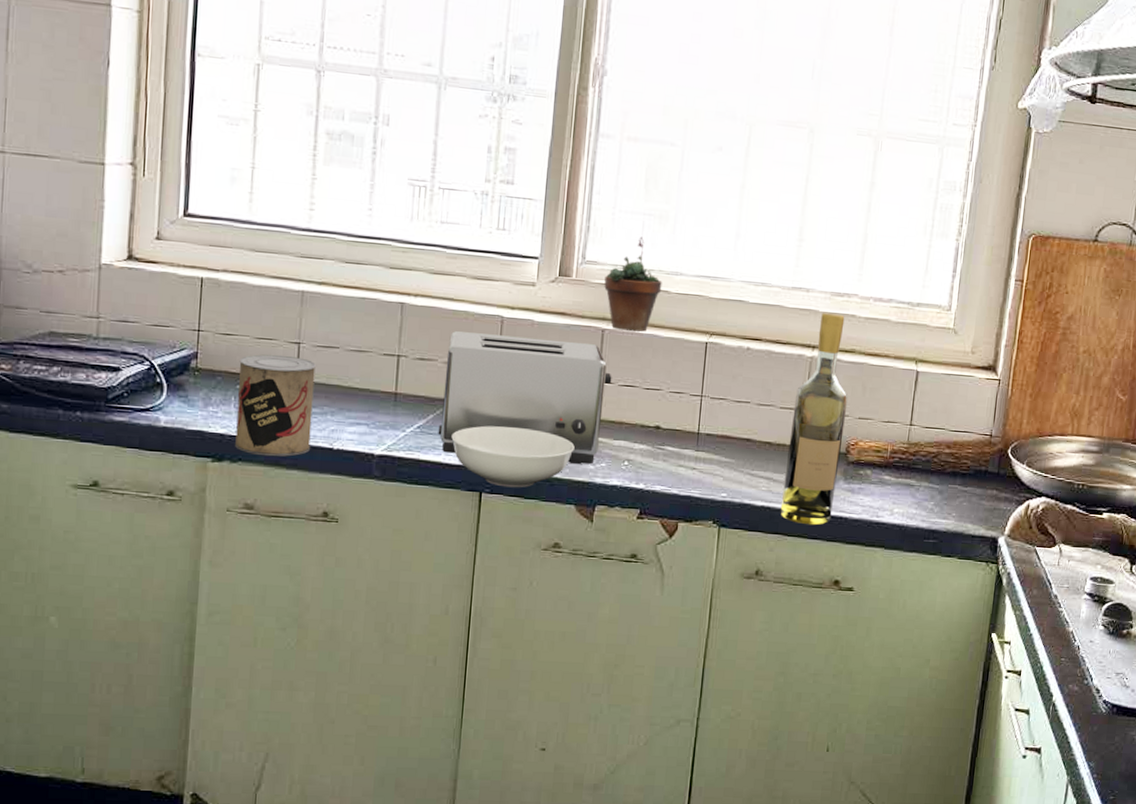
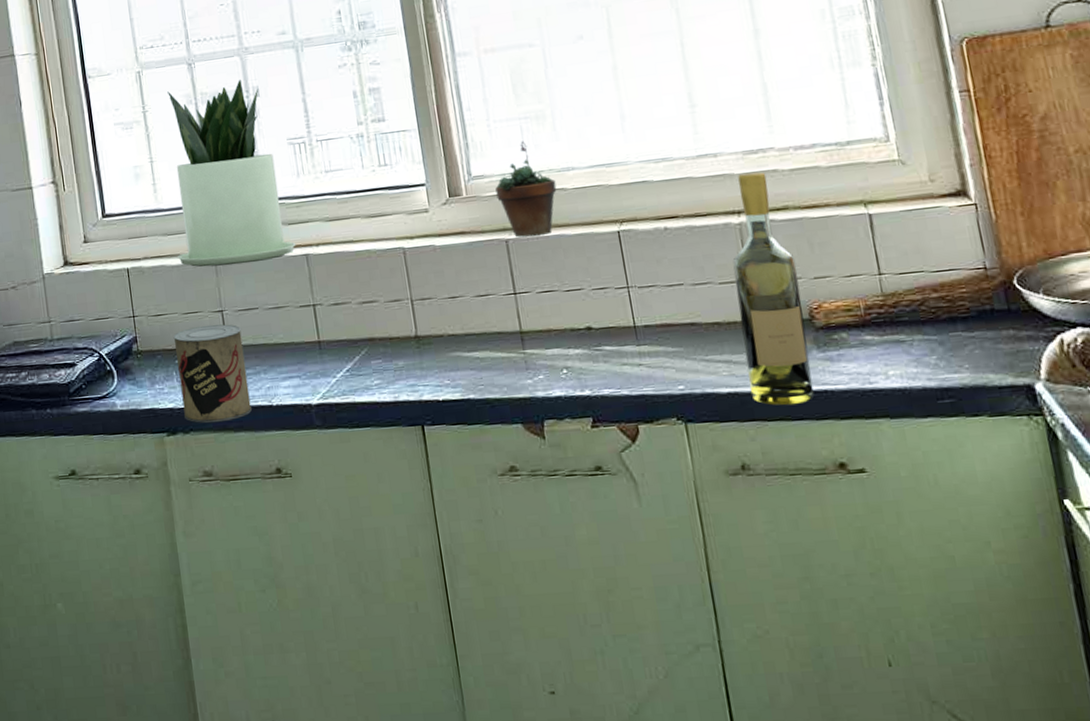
planter: none [260,95,394,301] -> present [167,80,296,267]
toaster: present [438,331,612,465] -> none [357,256,532,392]
bowl: present [451,425,575,488] -> none [381,352,507,417]

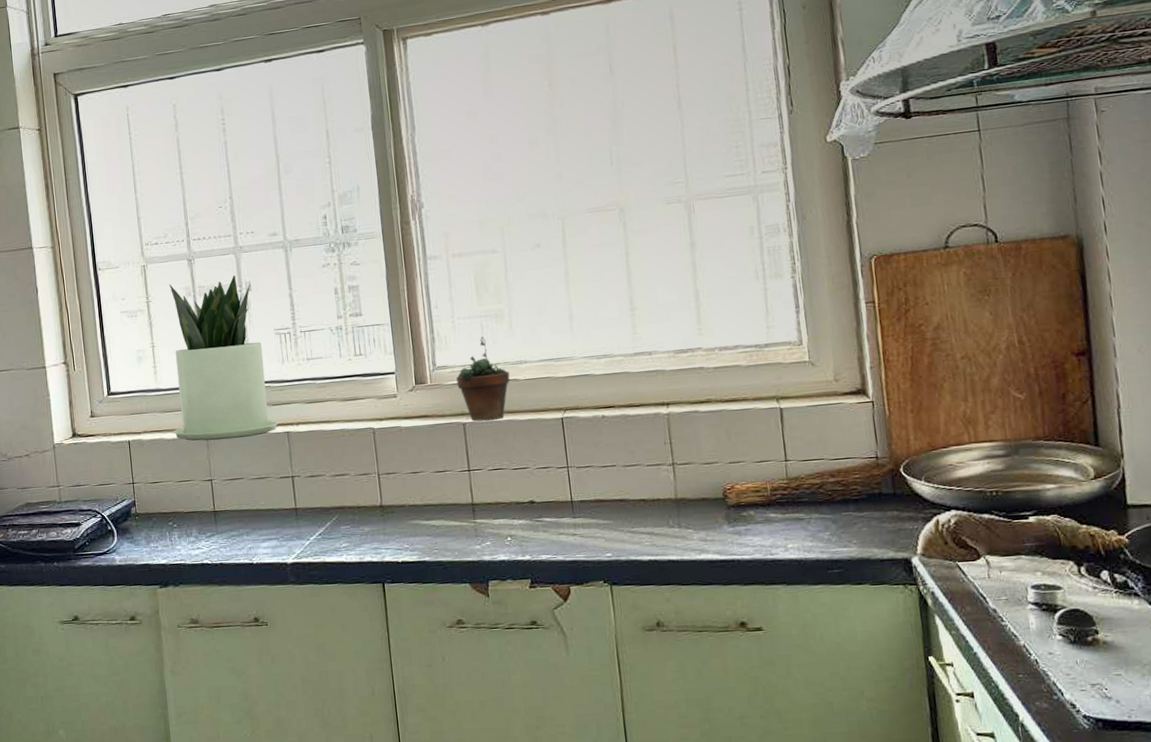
tin can: present [173,324,253,424] -> none [167,491,236,578]
bottle: present [733,171,815,406] -> none [659,368,723,572]

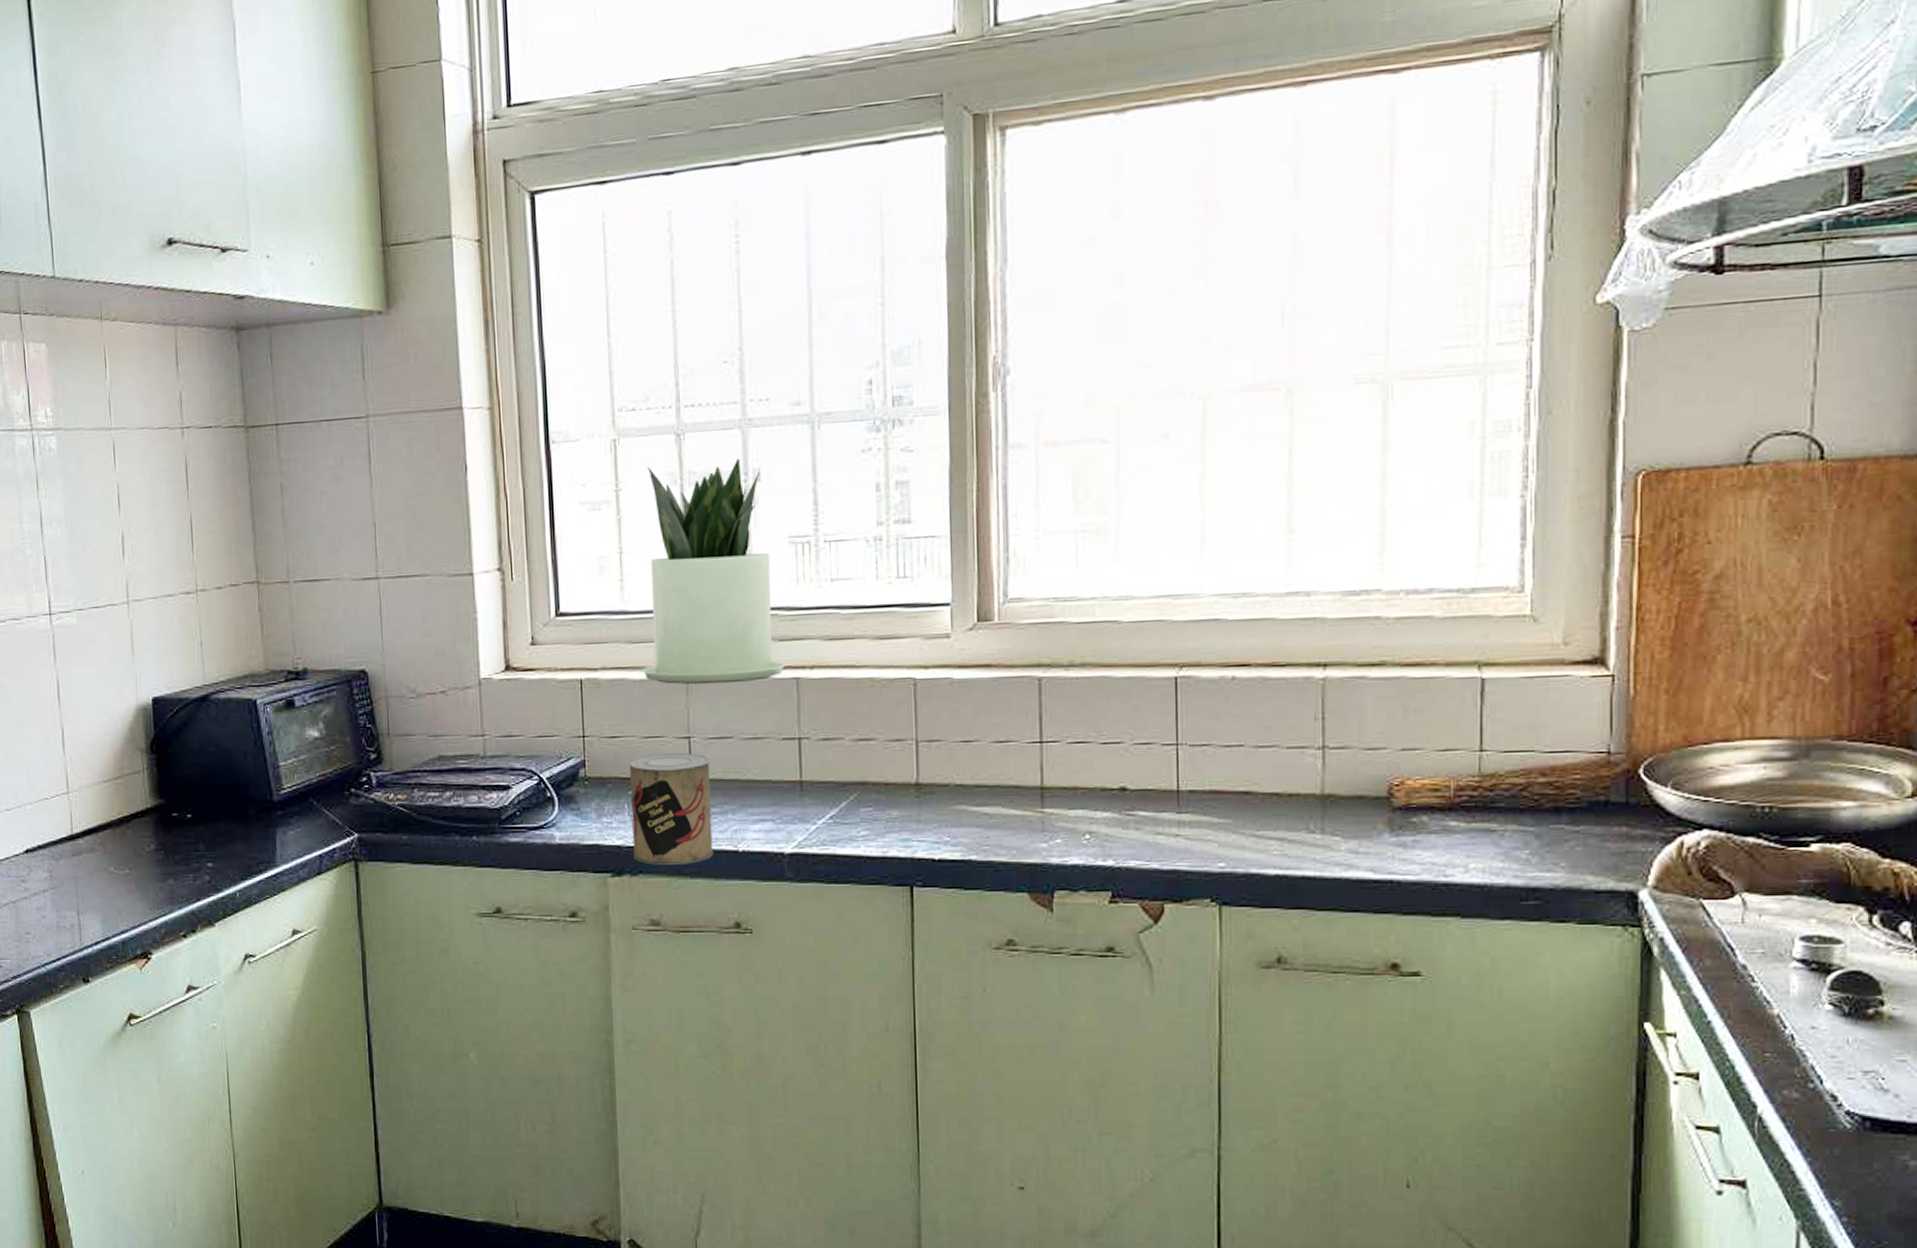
tin can: none [167,491,236,578] -> present [628,752,715,866]
succulent plant: present [456,336,510,422] -> none [1035,559,1109,677]

